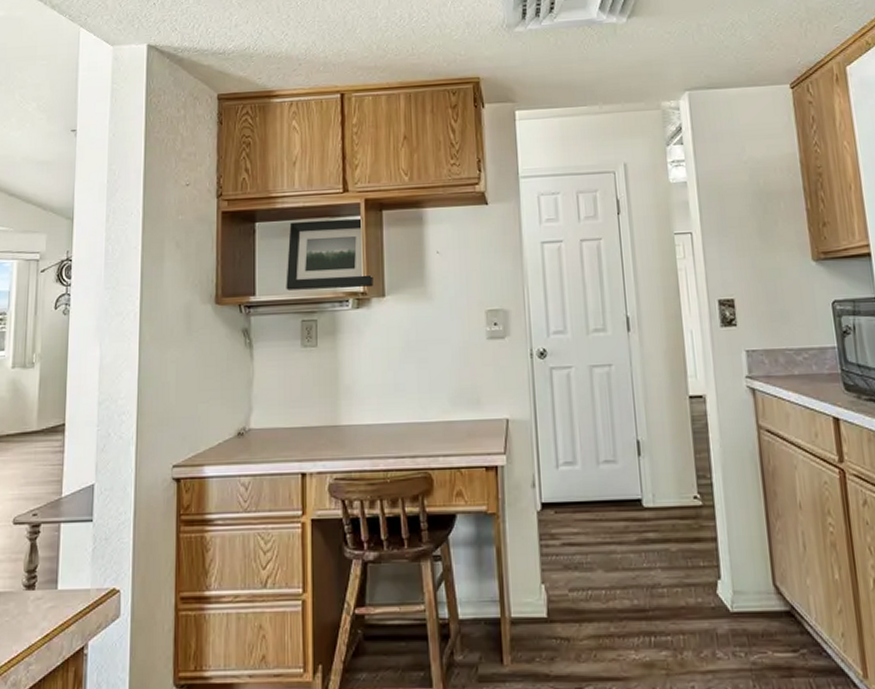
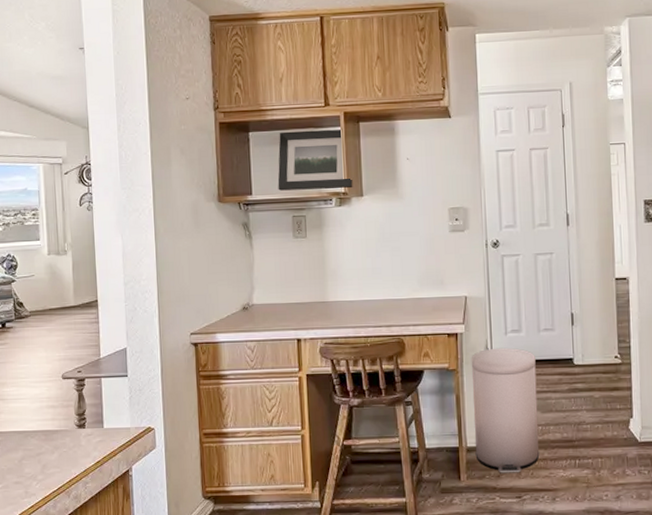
pedal bin: none [514,484,604,657] -> present [471,347,540,475]

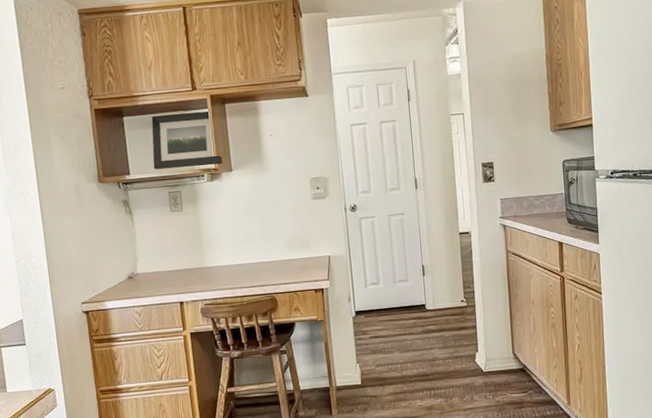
pedal bin: present [471,347,540,475] -> none [336,298,400,408]

